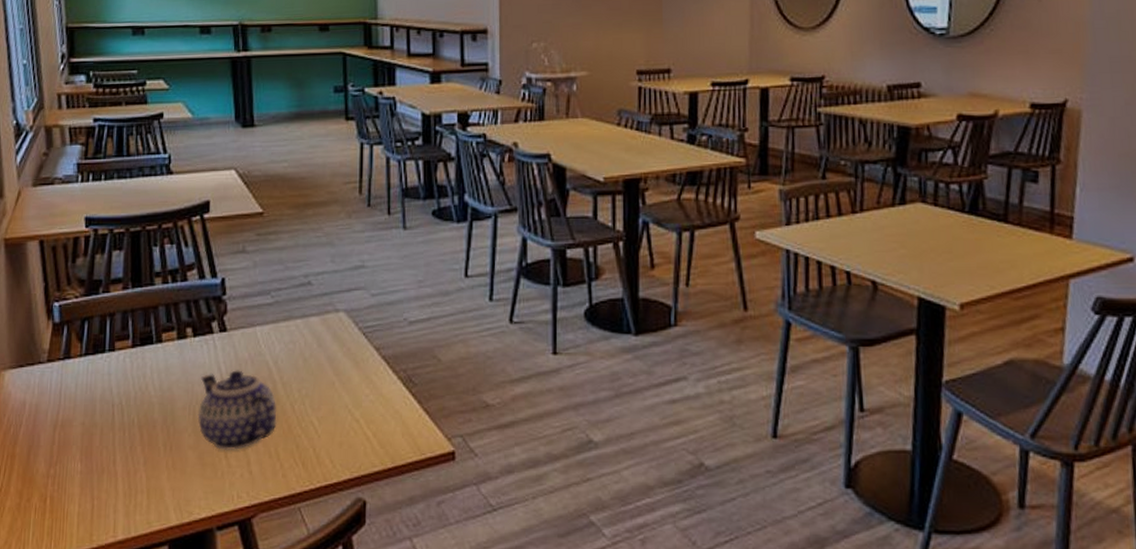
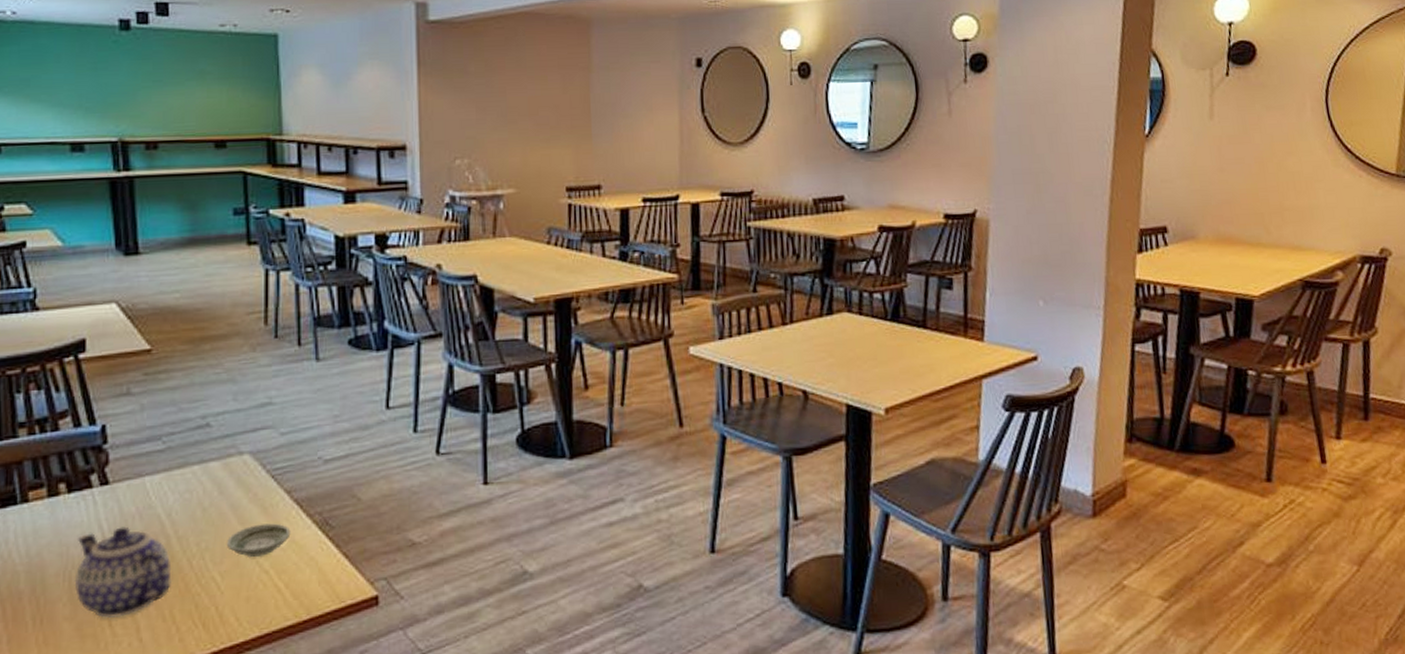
saucer: none [323,377,379,406] -> present [226,523,291,557]

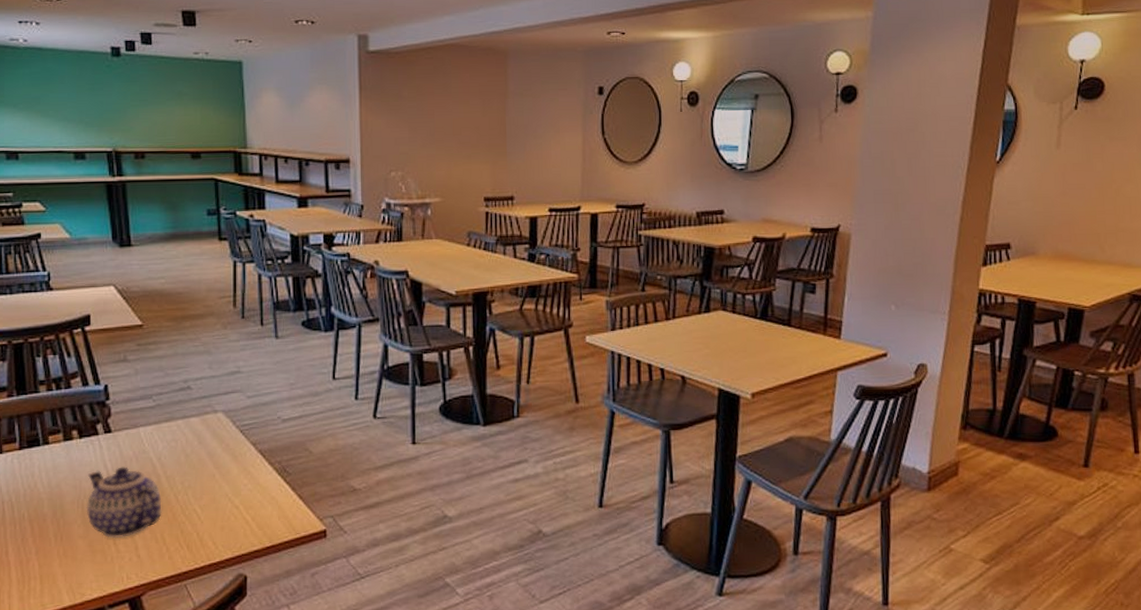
saucer: present [226,523,291,557] -> none [204,469,256,495]

